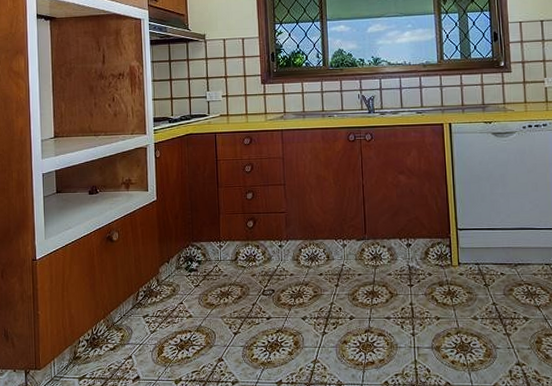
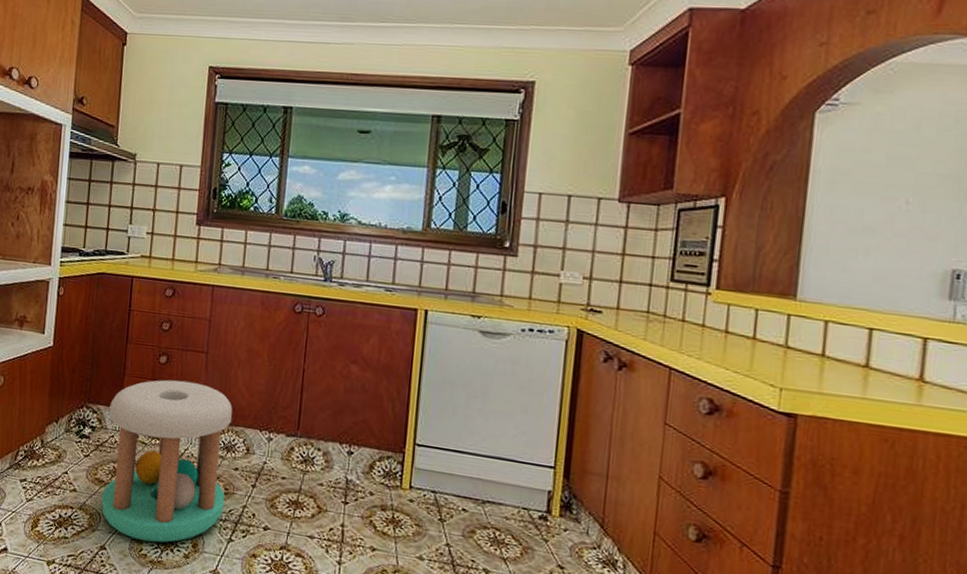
stool: none [210,210,316,347] -> present [101,379,232,543]

